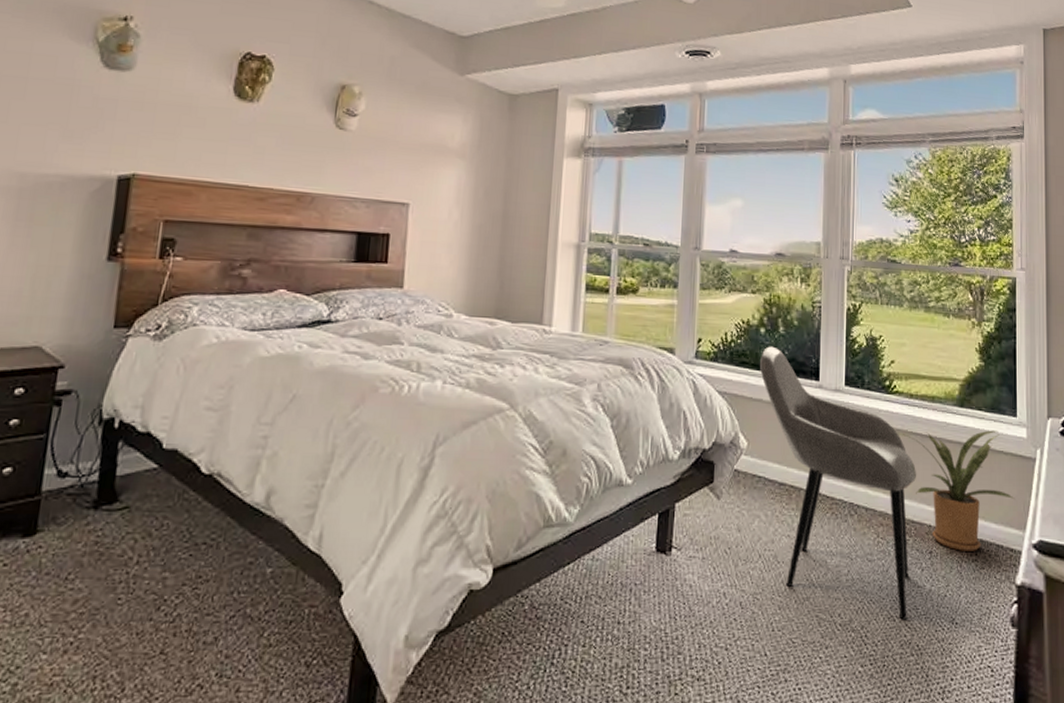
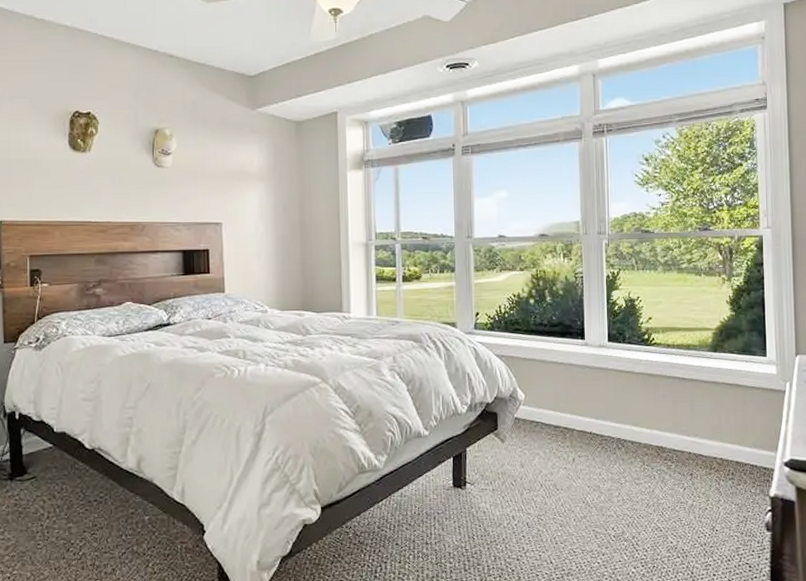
armchair: present [760,346,917,620] -> none [531,314,677,530]
house plant: present [897,430,1015,551] -> none [657,369,767,472]

